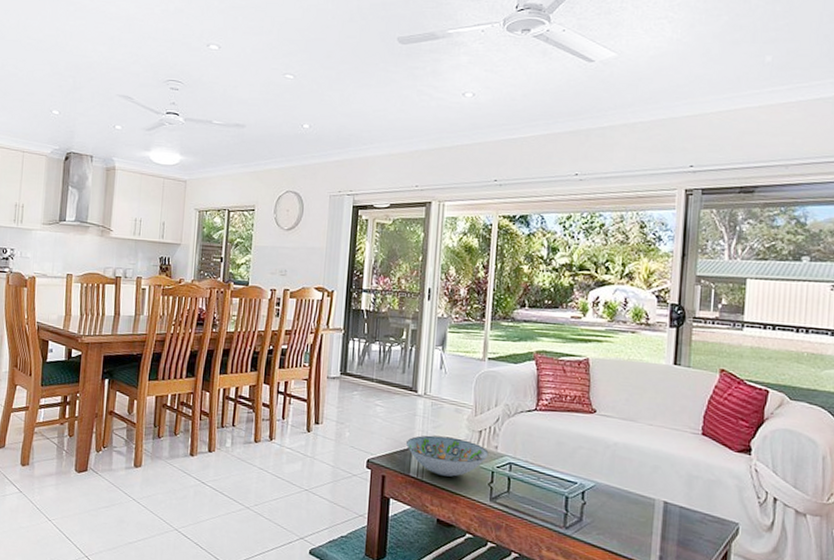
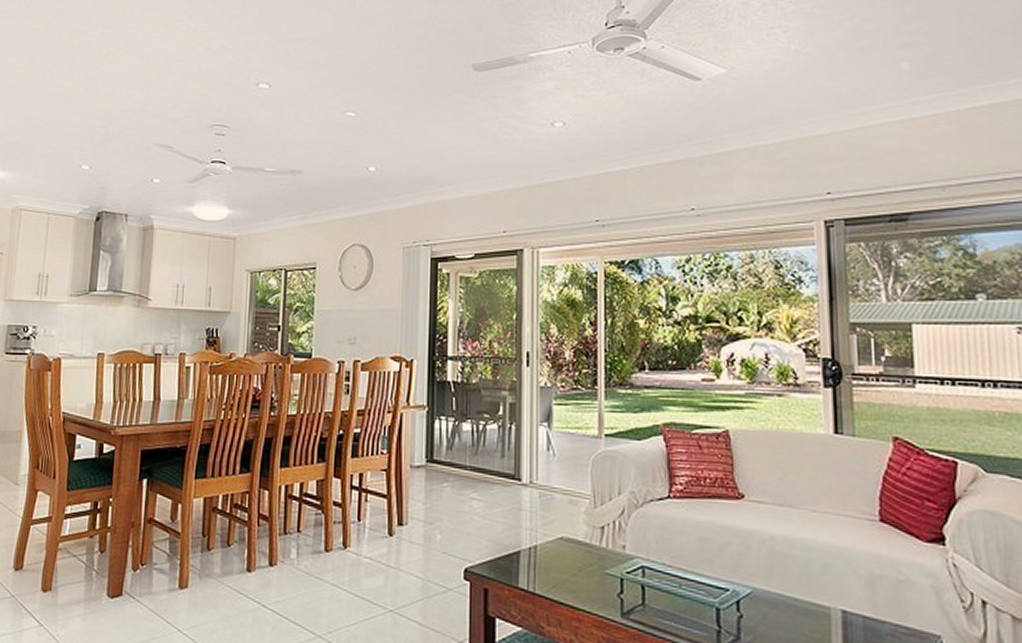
decorative bowl: present [405,435,489,477] -> none [510,534,615,587]

